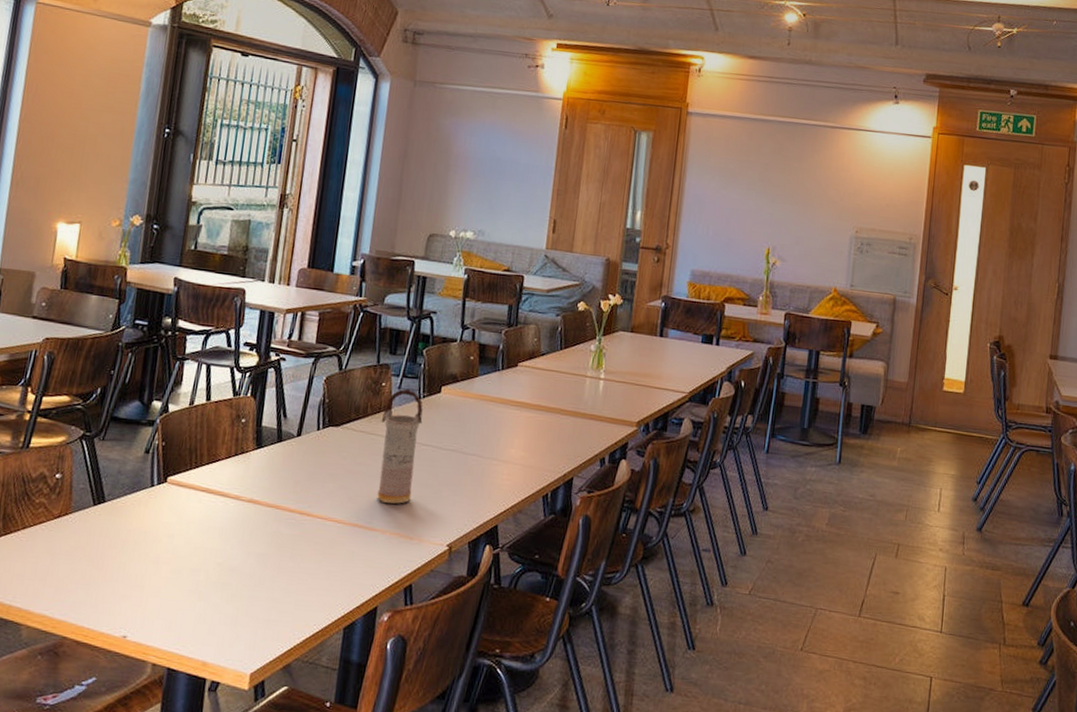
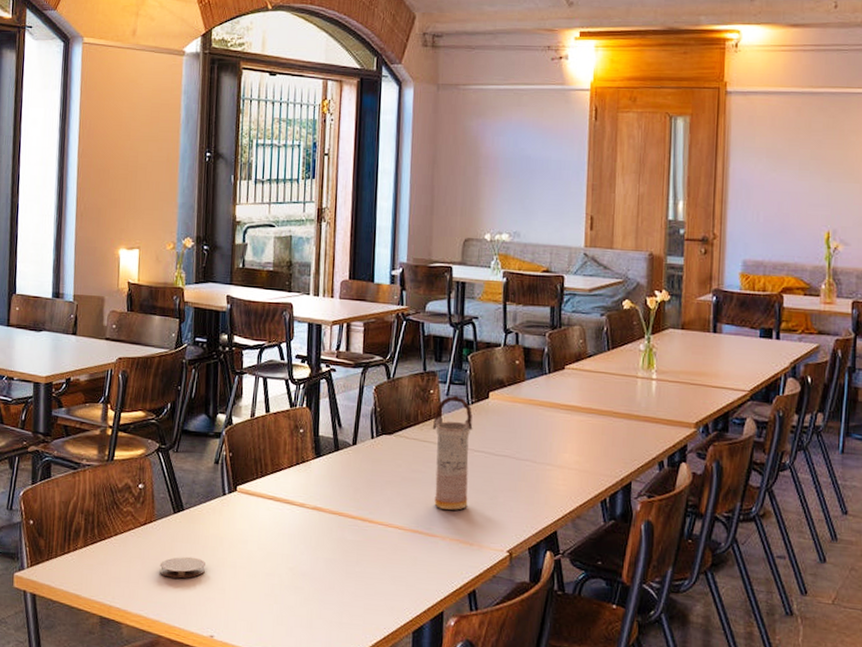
coaster: none [70,551,125,575] -> present [159,556,205,579]

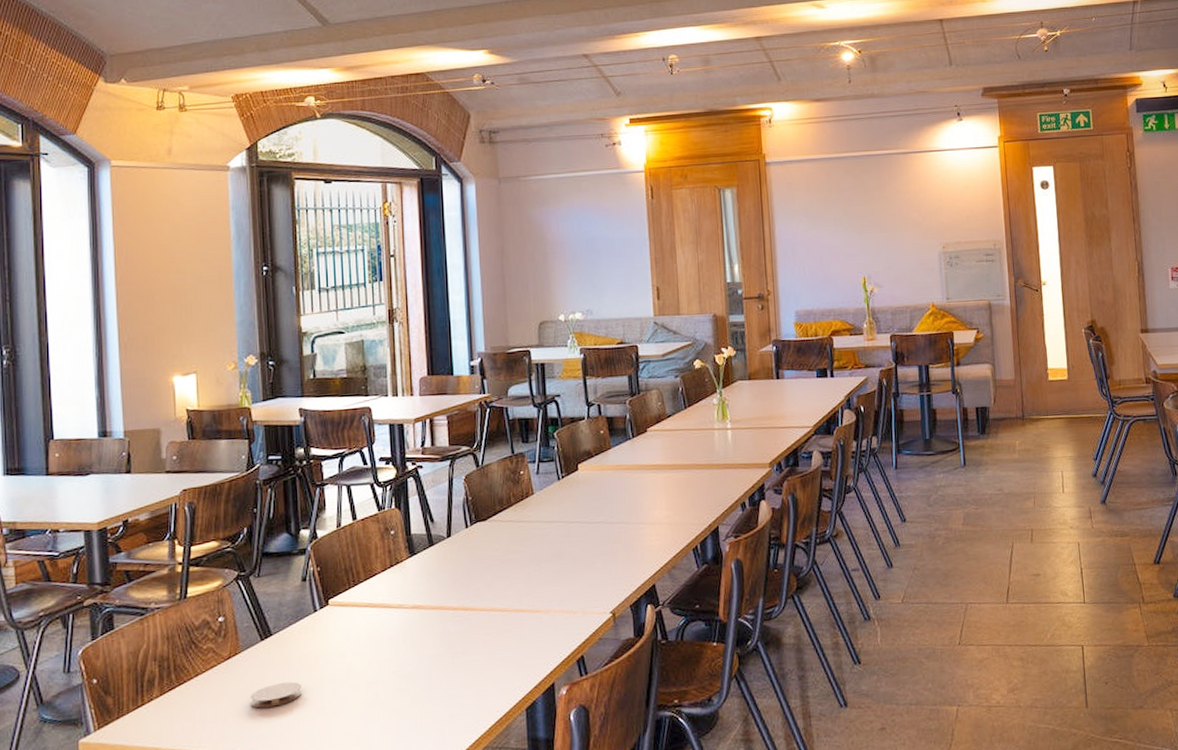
vase: present [432,395,473,510] -> none [525,472,568,584]

